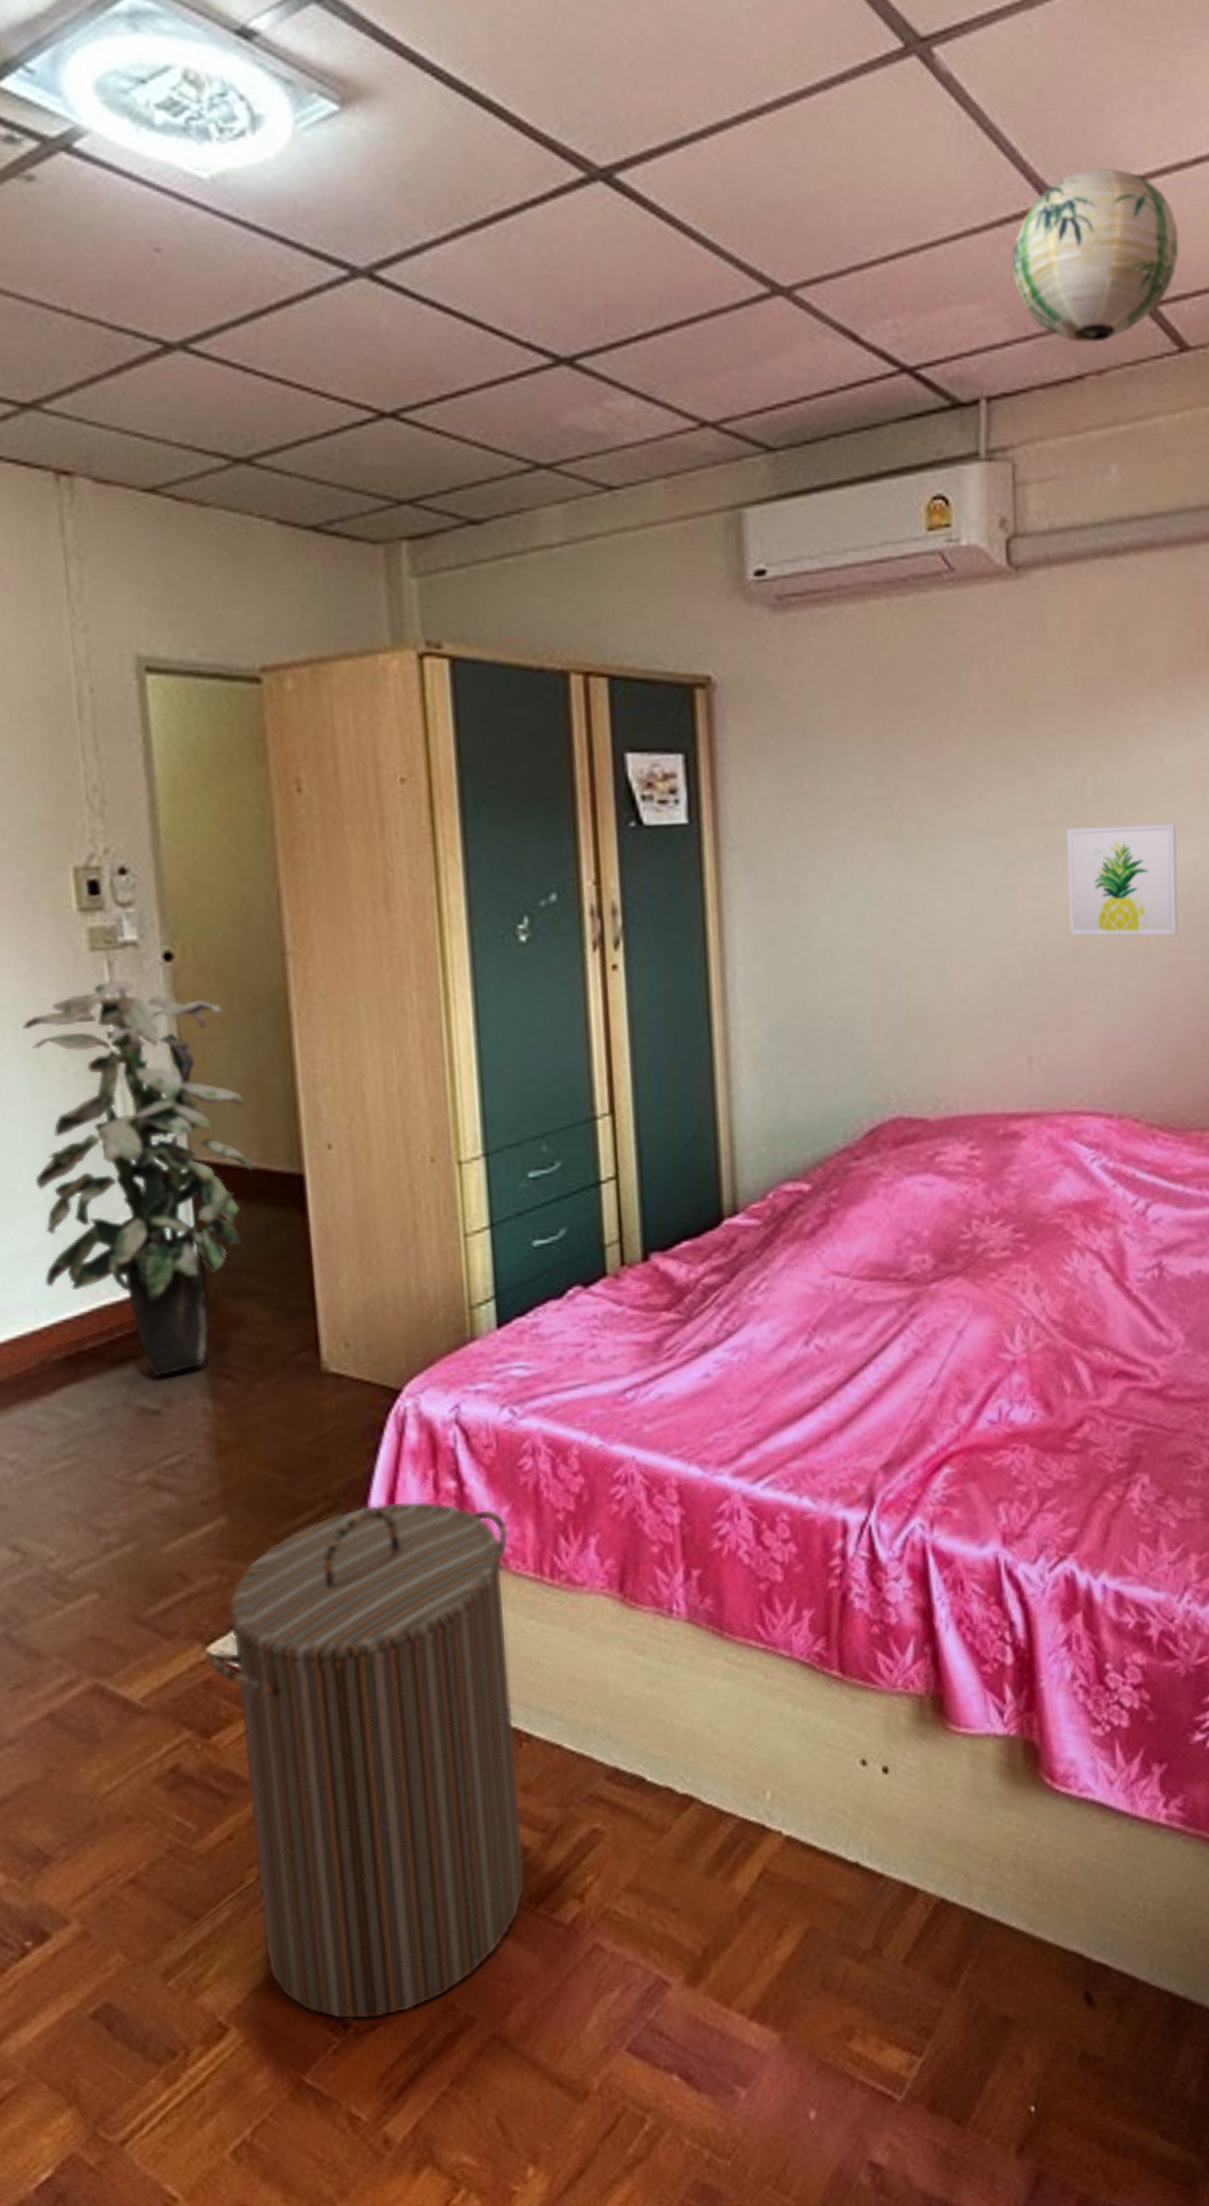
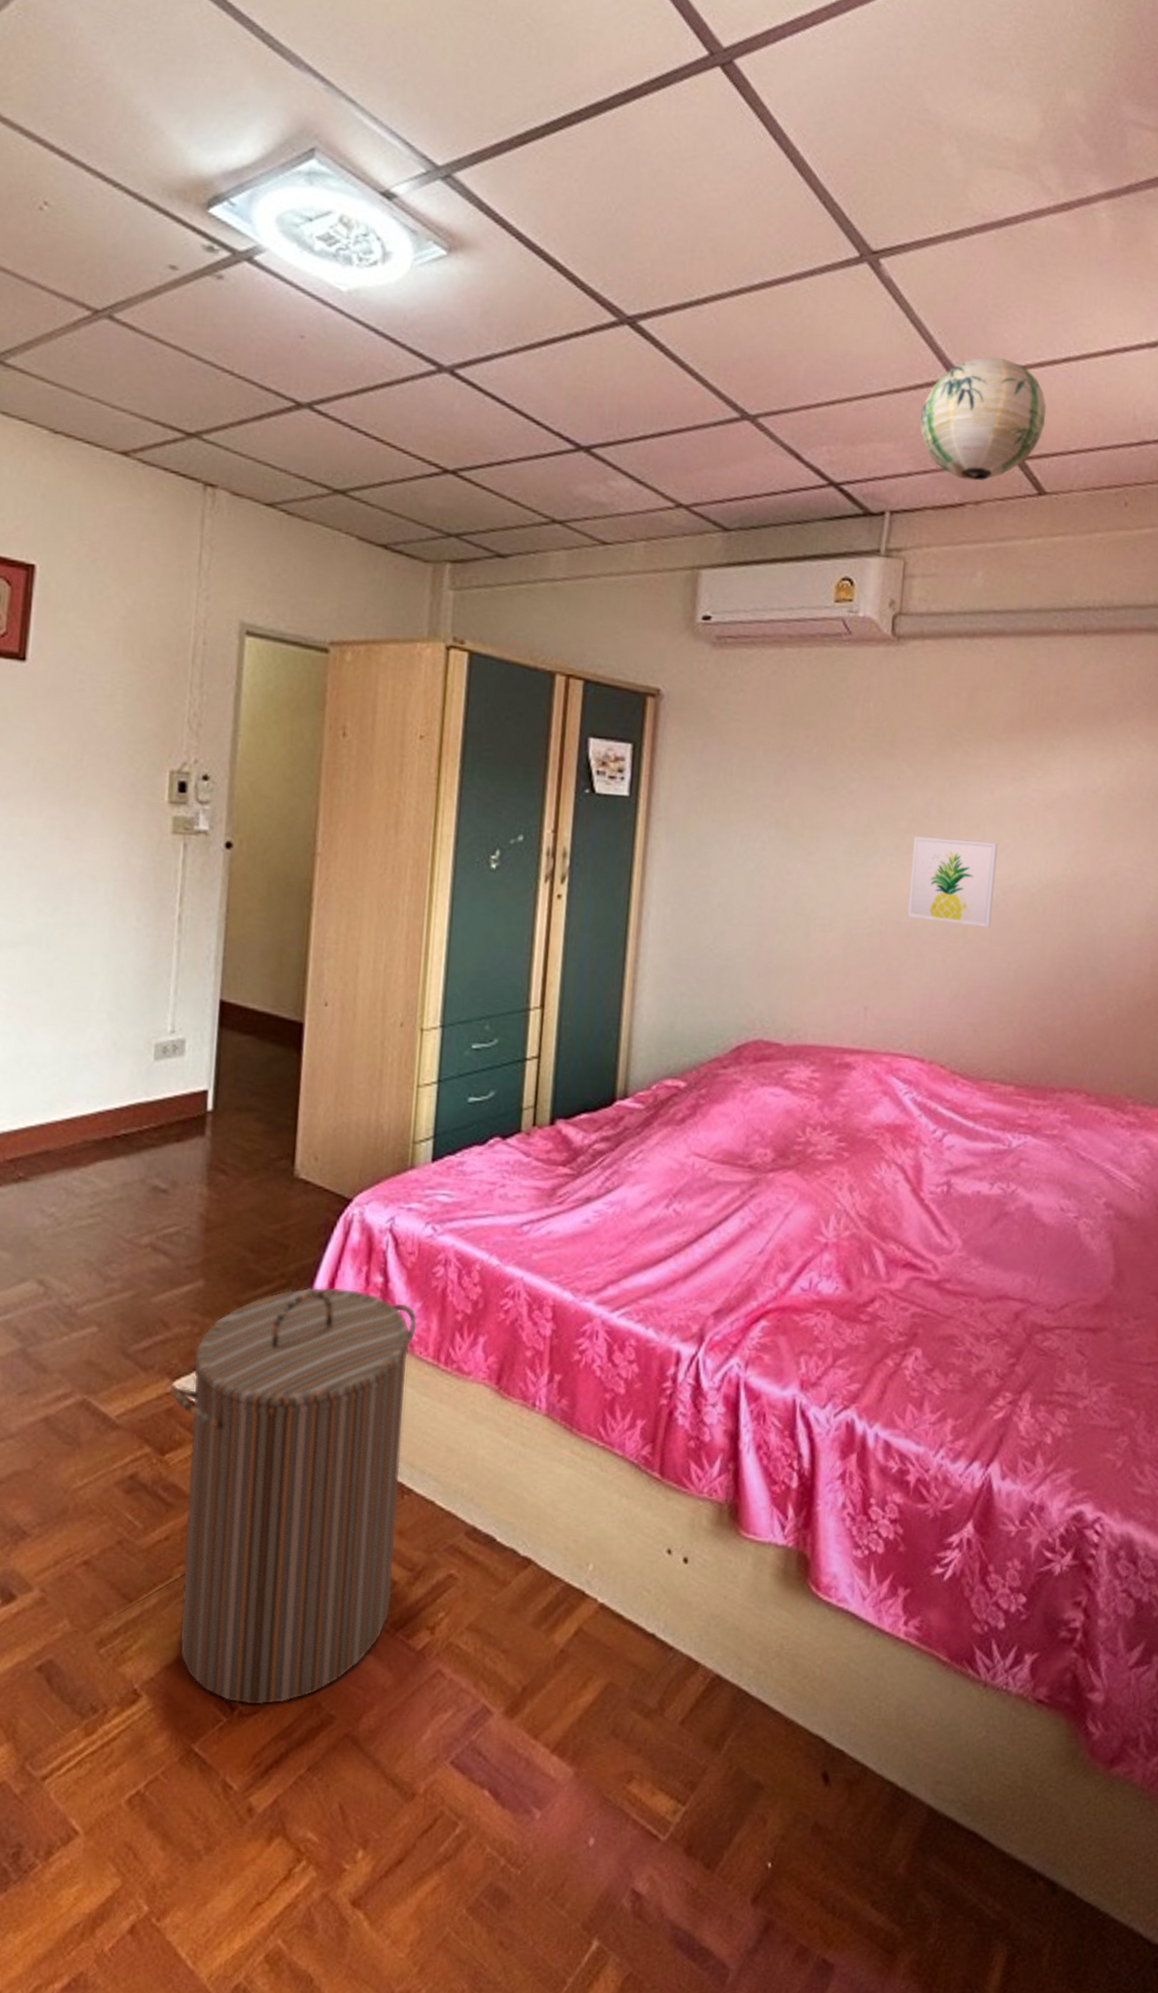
indoor plant: present [23,979,255,1376] -> none [97,857,269,1163]

